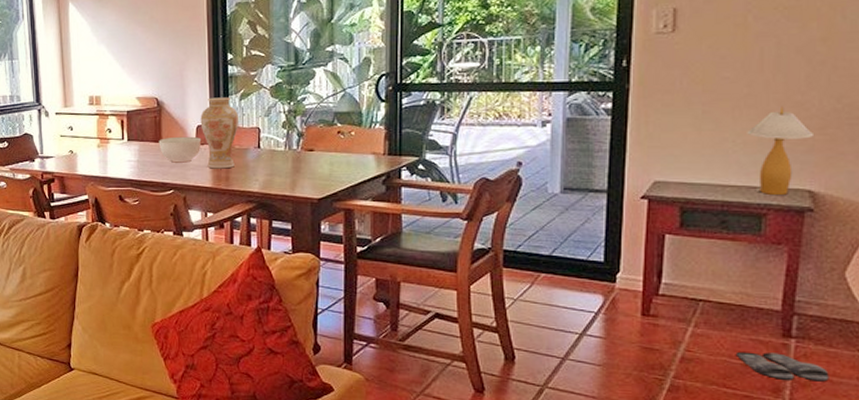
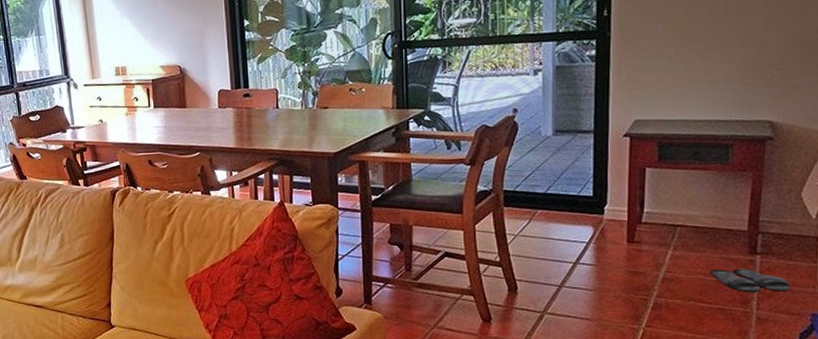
bowl: present [158,136,202,163] -> none [183,100,224,127]
vase: present [200,97,239,169] -> none [221,61,258,130]
table lamp: present [747,106,815,196] -> none [714,46,773,128]

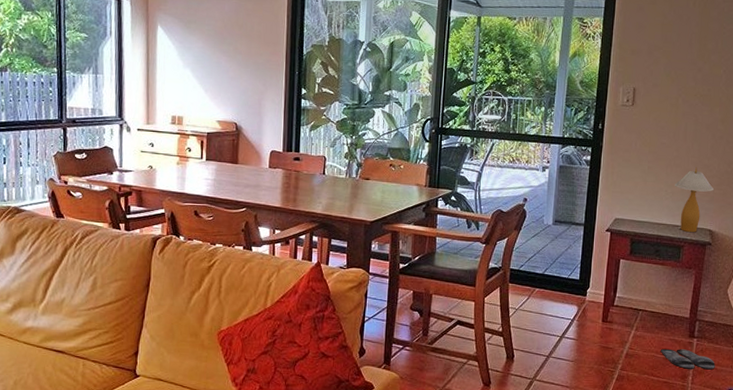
table lamp: none [714,46,773,128] -> present [674,167,715,233]

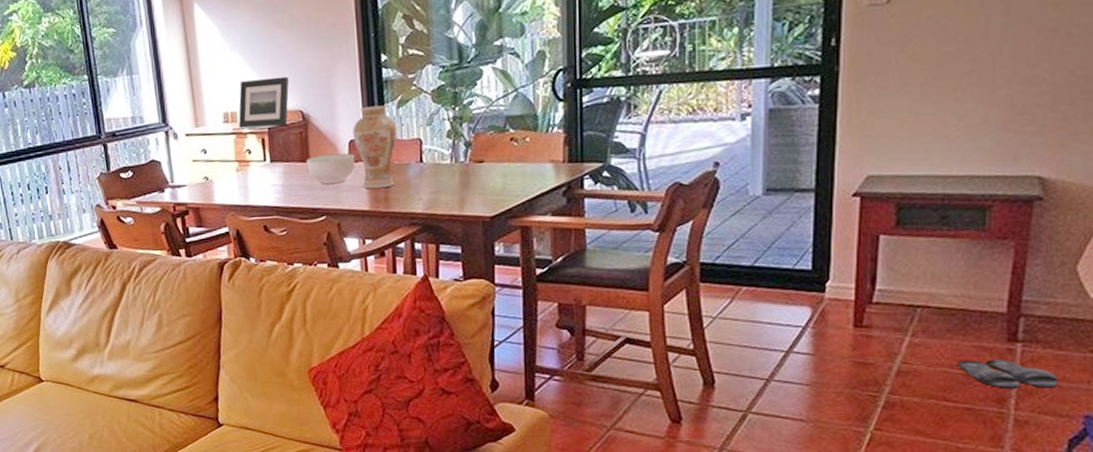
picture frame: none [184,93,229,133] -> present [238,76,289,128]
bowl: none [235,159,274,184] -> present [306,153,356,185]
vase: none [274,126,309,191] -> present [352,105,398,189]
table lamp: present [674,167,715,233] -> none [970,82,1046,185]

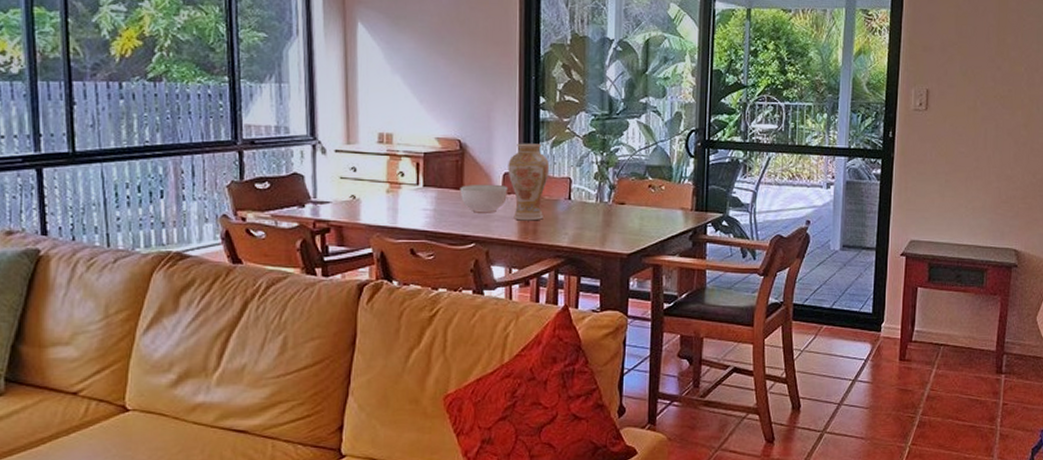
picture frame: present [238,76,289,128] -> none [394,104,450,153]
slippers: present [958,359,1058,389] -> none [966,387,1026,410]

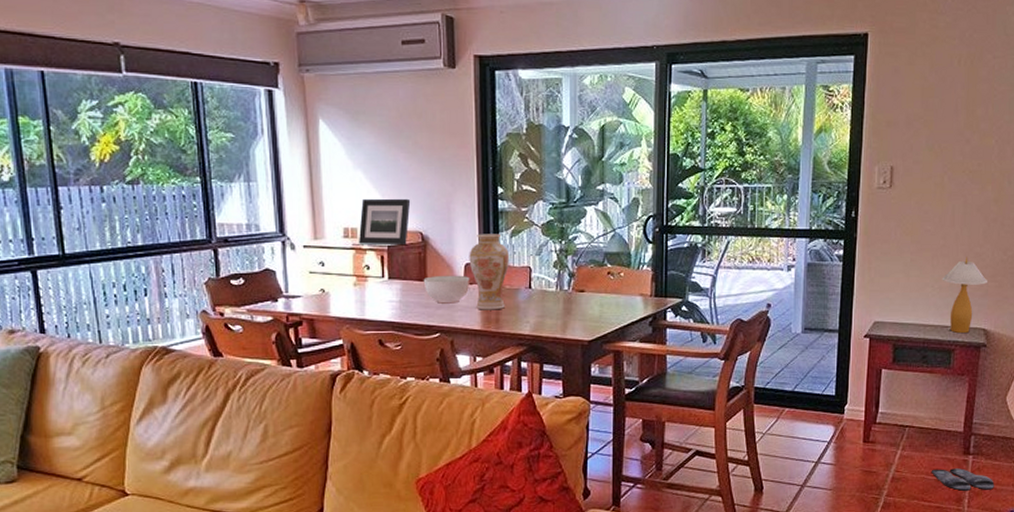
picture frame: none [394,104,450,153] -> present [359,198,411,246]
slippers: none [966,387,1026,410] -> present [932,468,994,491]
table lamp: none [975,179,1019,254] -> present [942,256,988,334]

